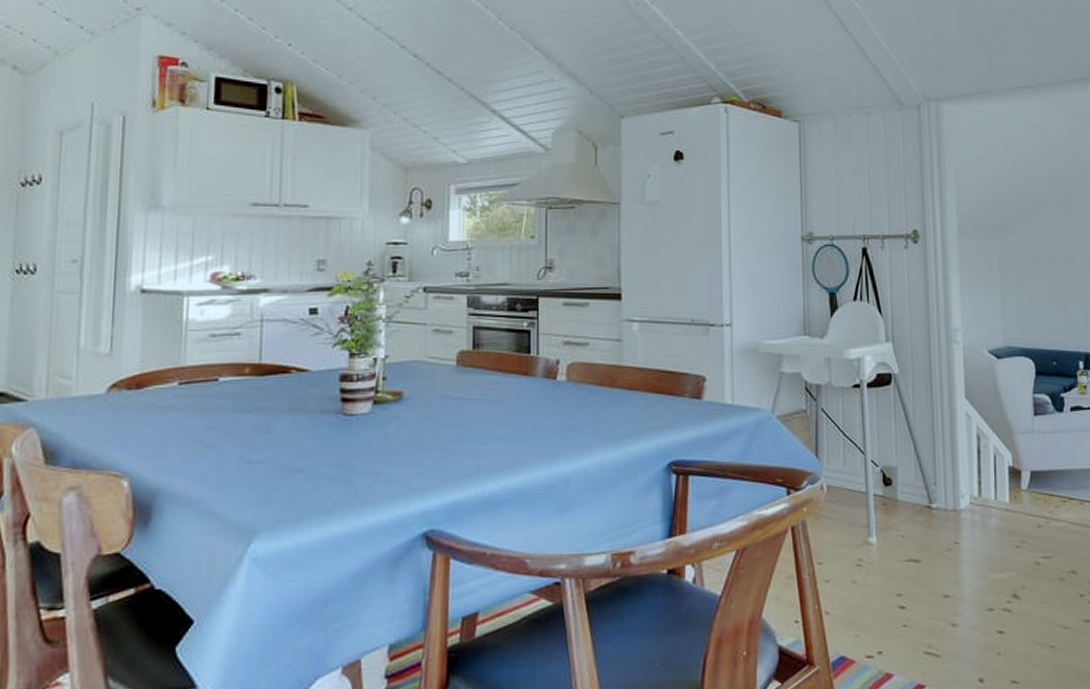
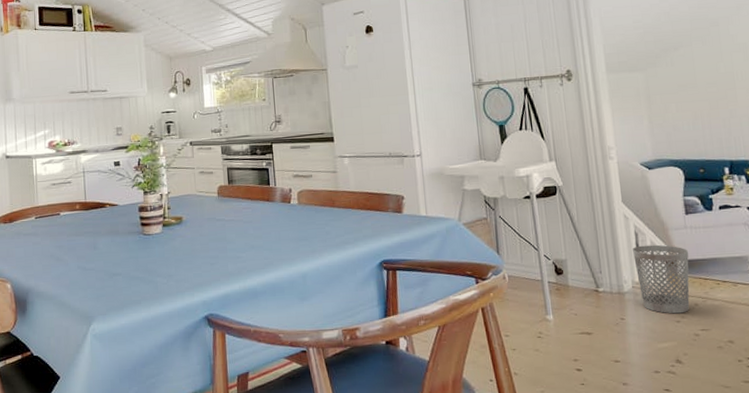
wastebasket: none [972,451,1034,538] -> present [632,244,690,314]

